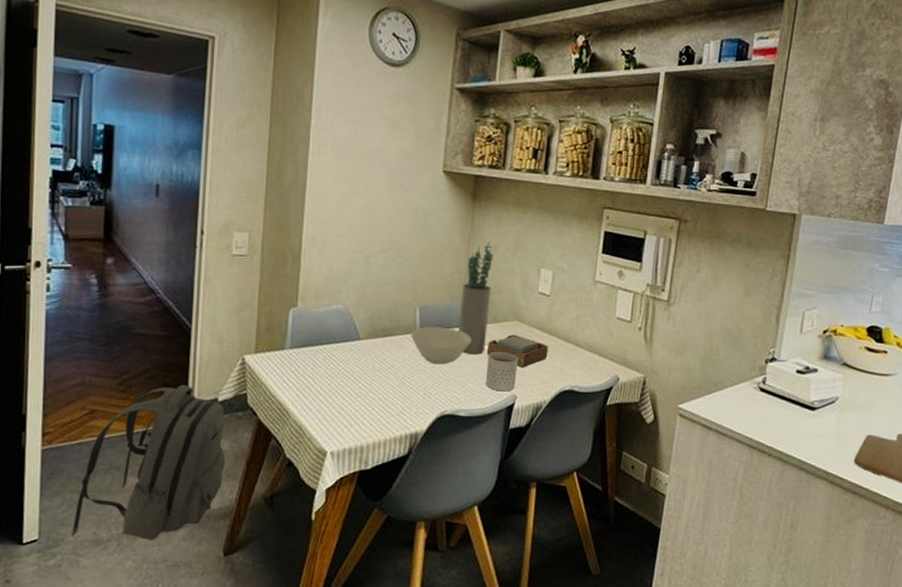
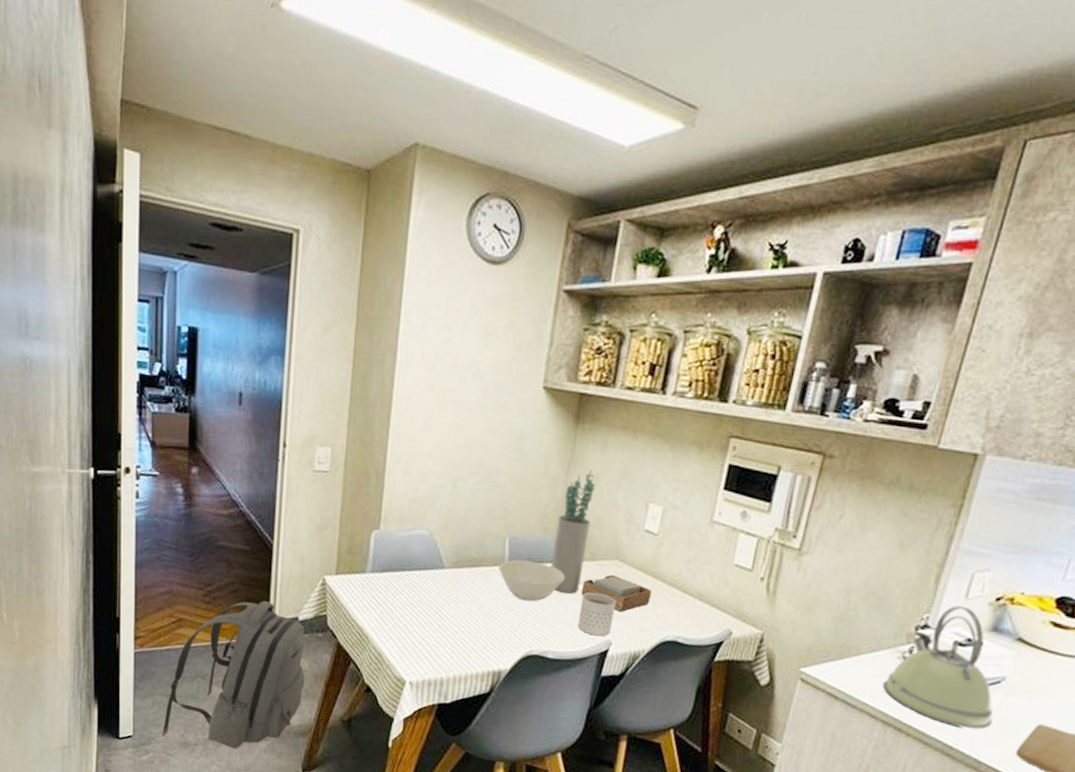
kettle: none [745,340,833,444] -> present [883,605,994,730]

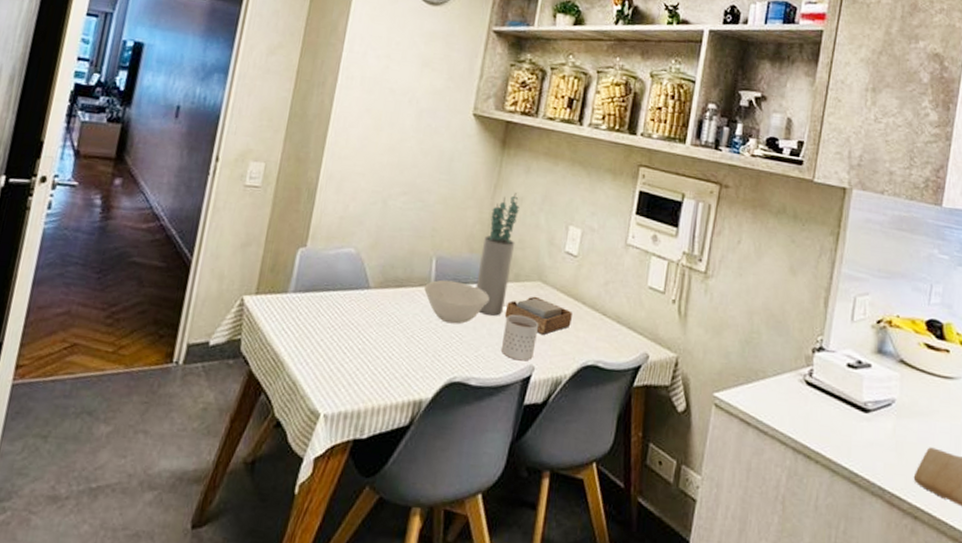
backpack: present [162,600,305,750] -> none [27,322,215,503]
kettle: present [883,605,994,730] -> none [789,328,890,455]

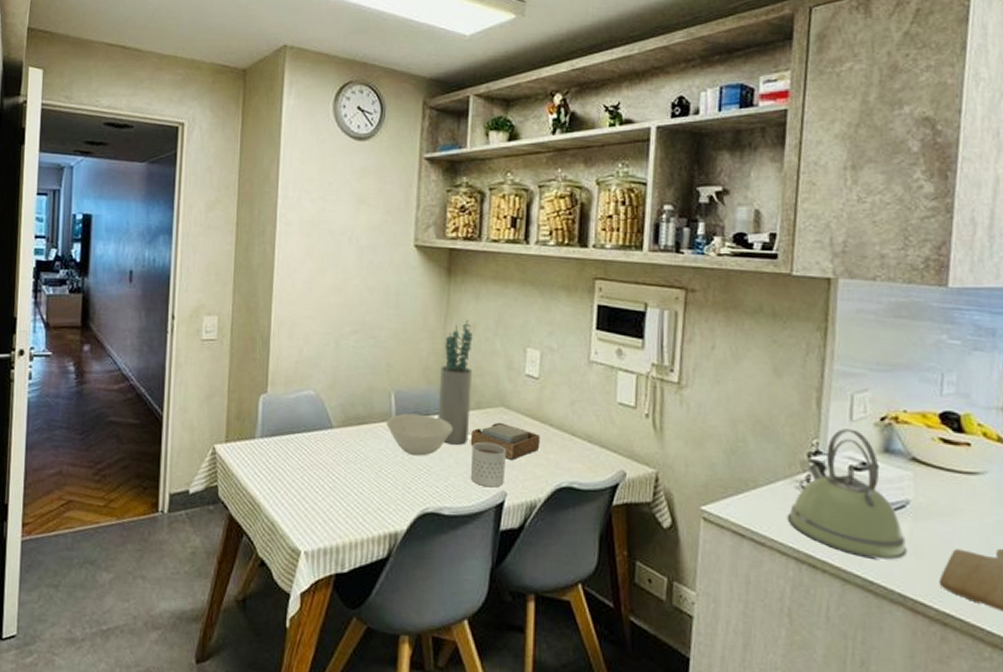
kettle: none [789,328,890,455] -> present [787,429,908,560]

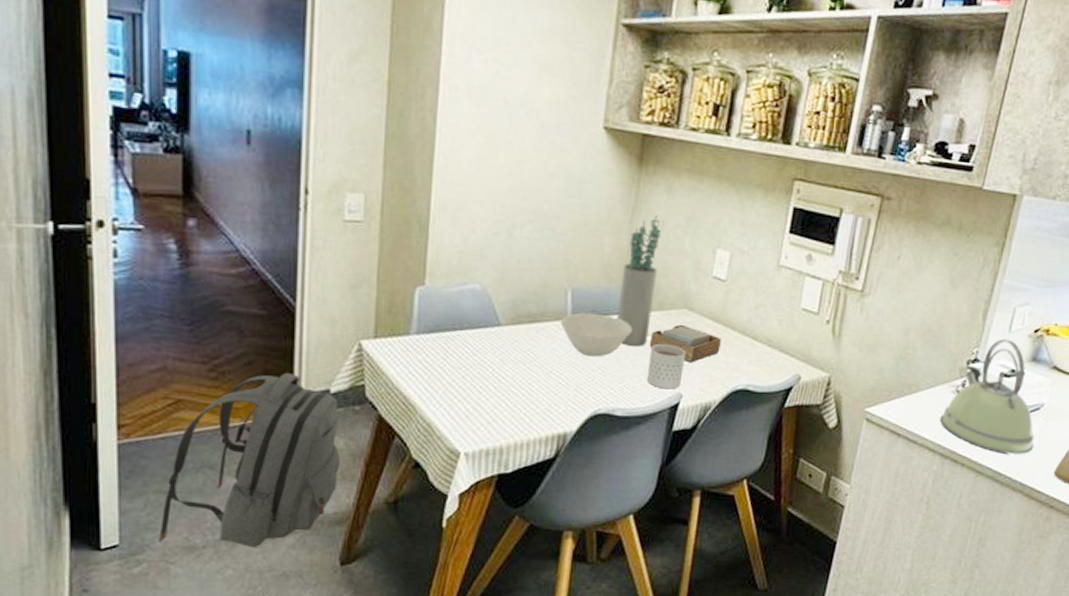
backpack: none [48,475,197,643] -> present [159,372,340,548]

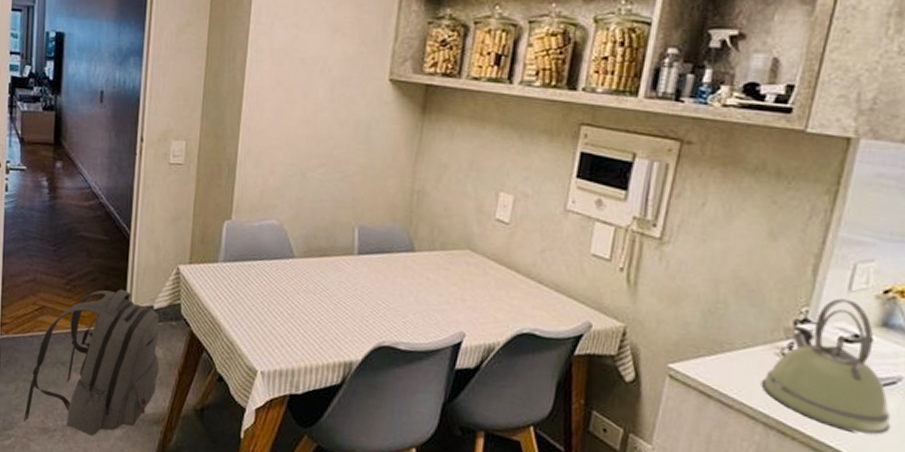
bowl: present [561,312,633,357] -> none [348,249,416,292]
vase: present [617,215,661,346] -> none [400,160,444,284]
mug: present [646,343,687,390] -> none [429,282,469,328]
napkin holder: present [649,324,721,362] -> none [432,264,505,302]

